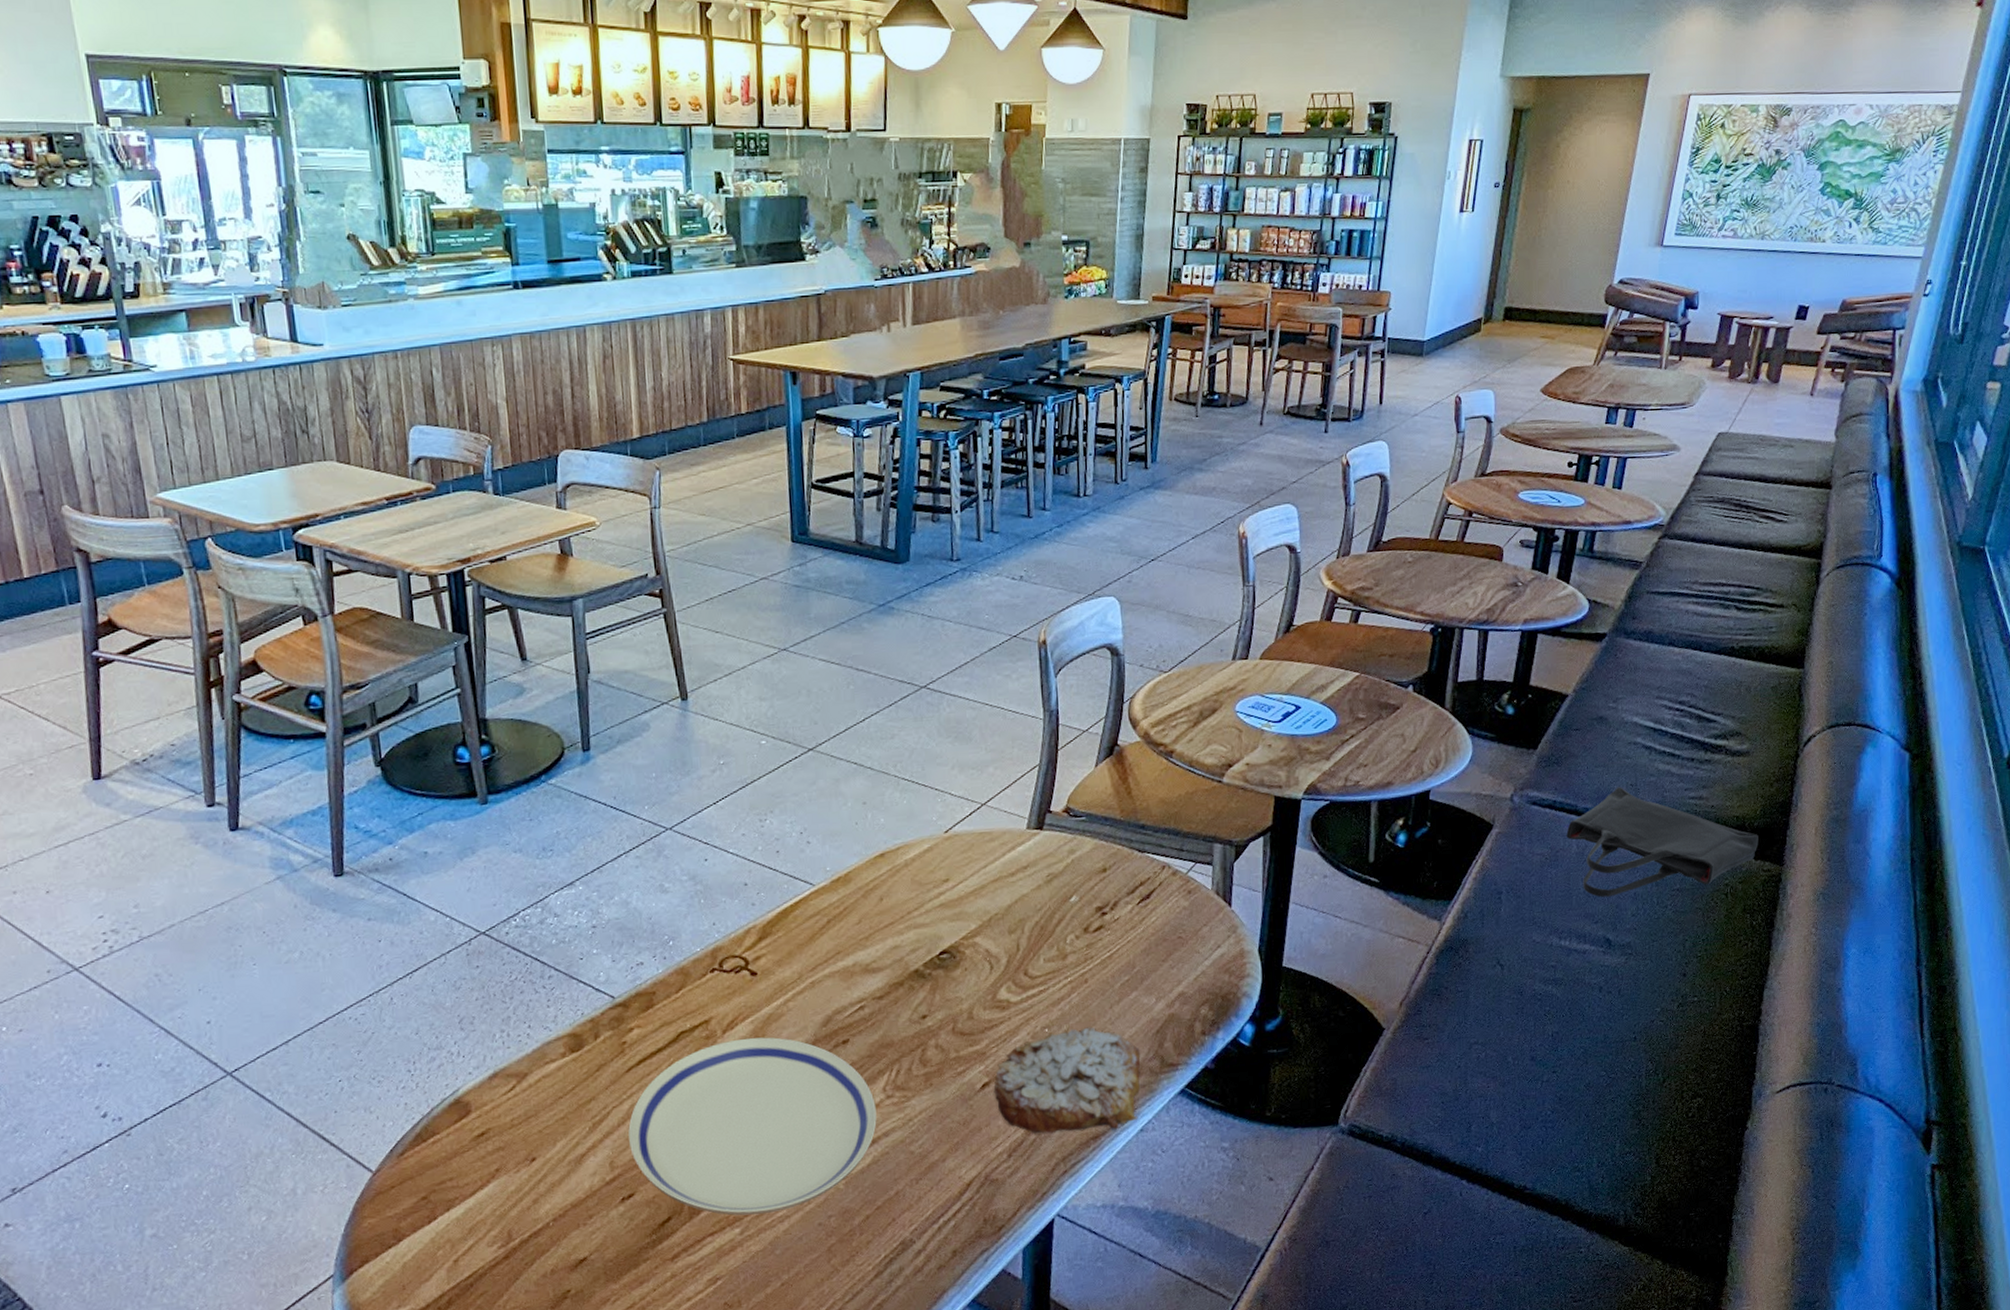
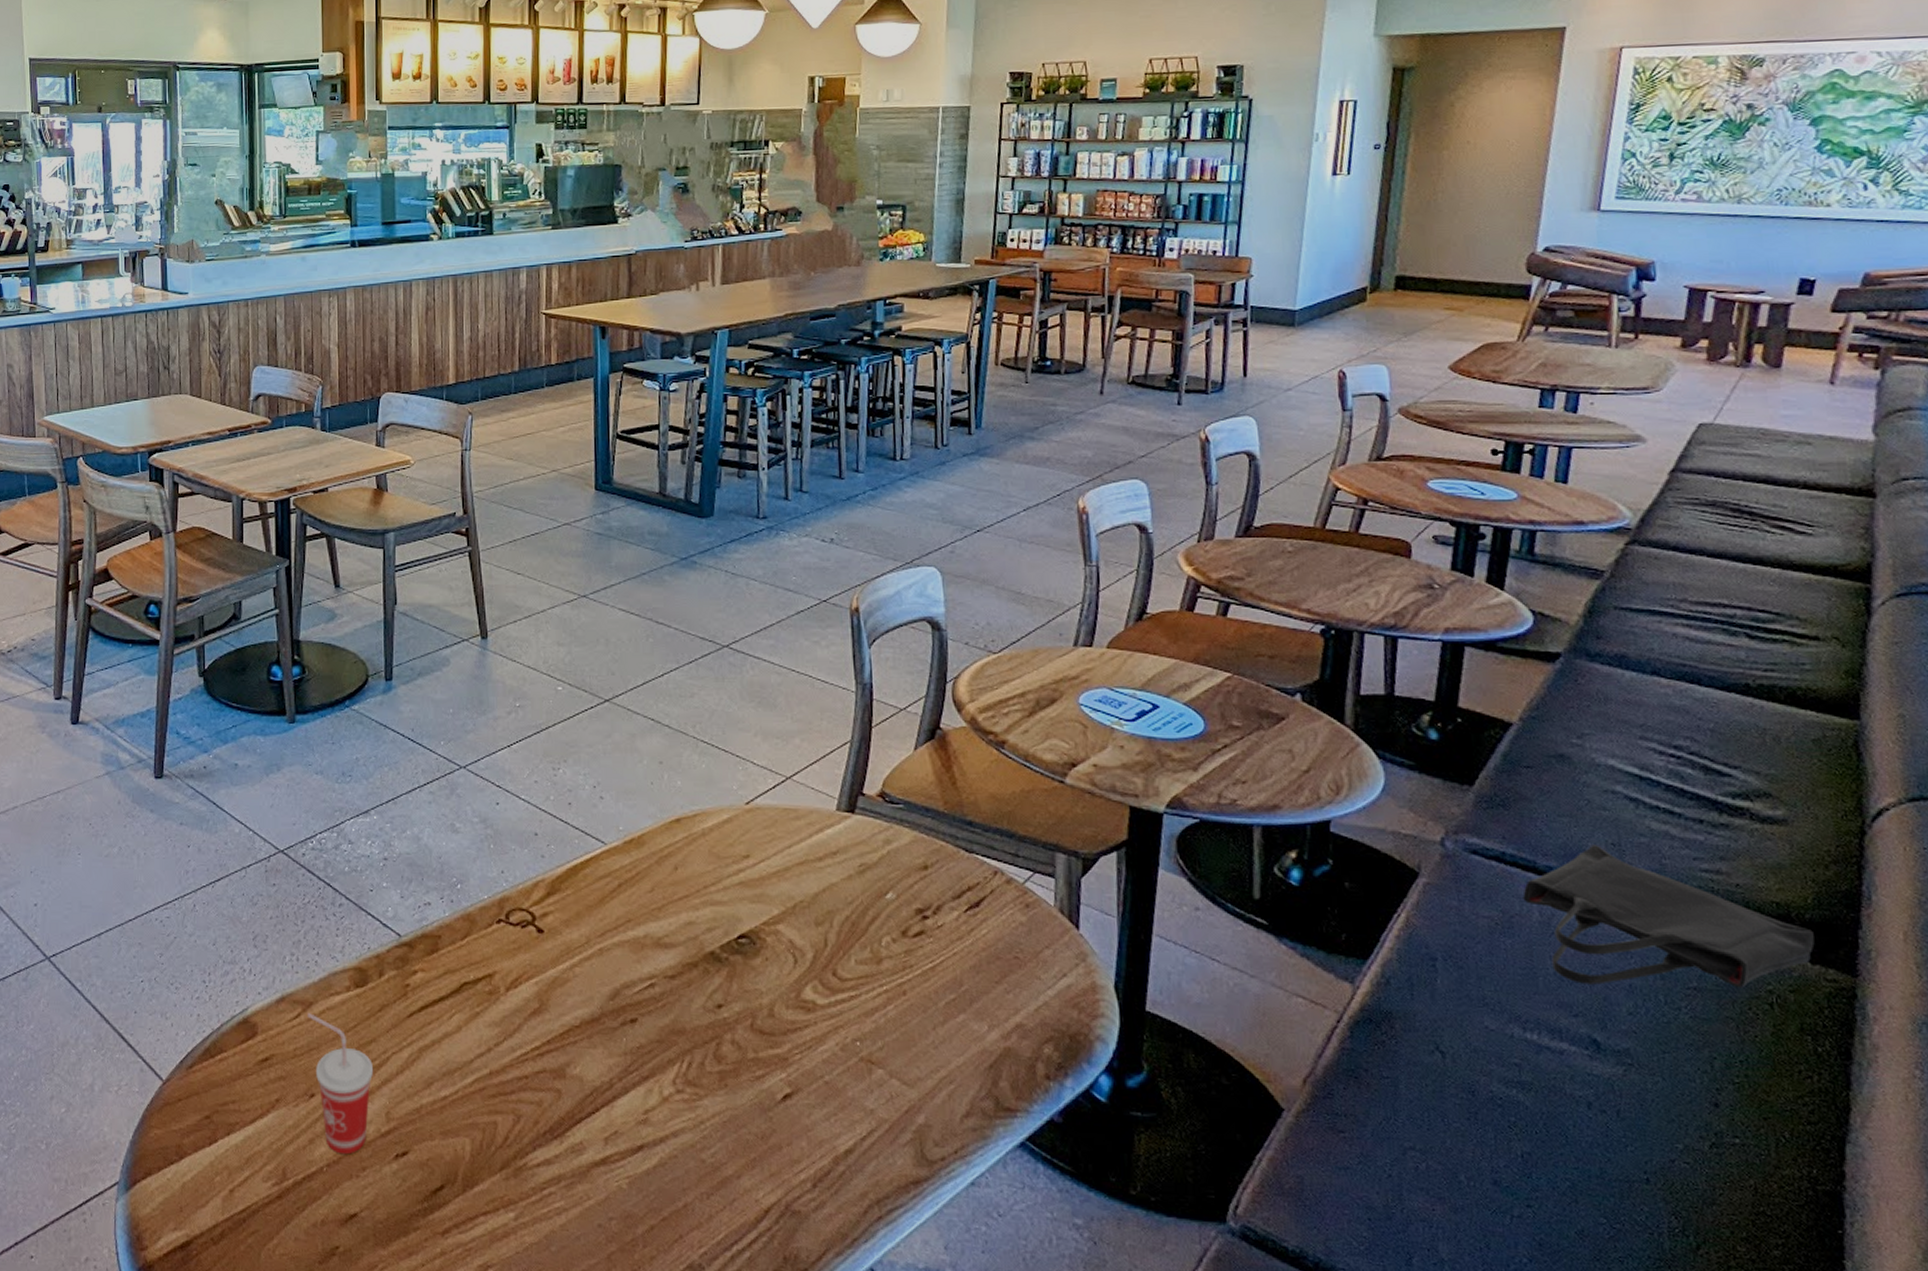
beverage cup: none [522,1083,594,1208] -> present [307,1013,373,1155]
plate: present [628,1037,877,1216] -> none [406,999,665,1202]
pastry: present [993,1026,1141,1134] -> none [796,1046,971,1179]

